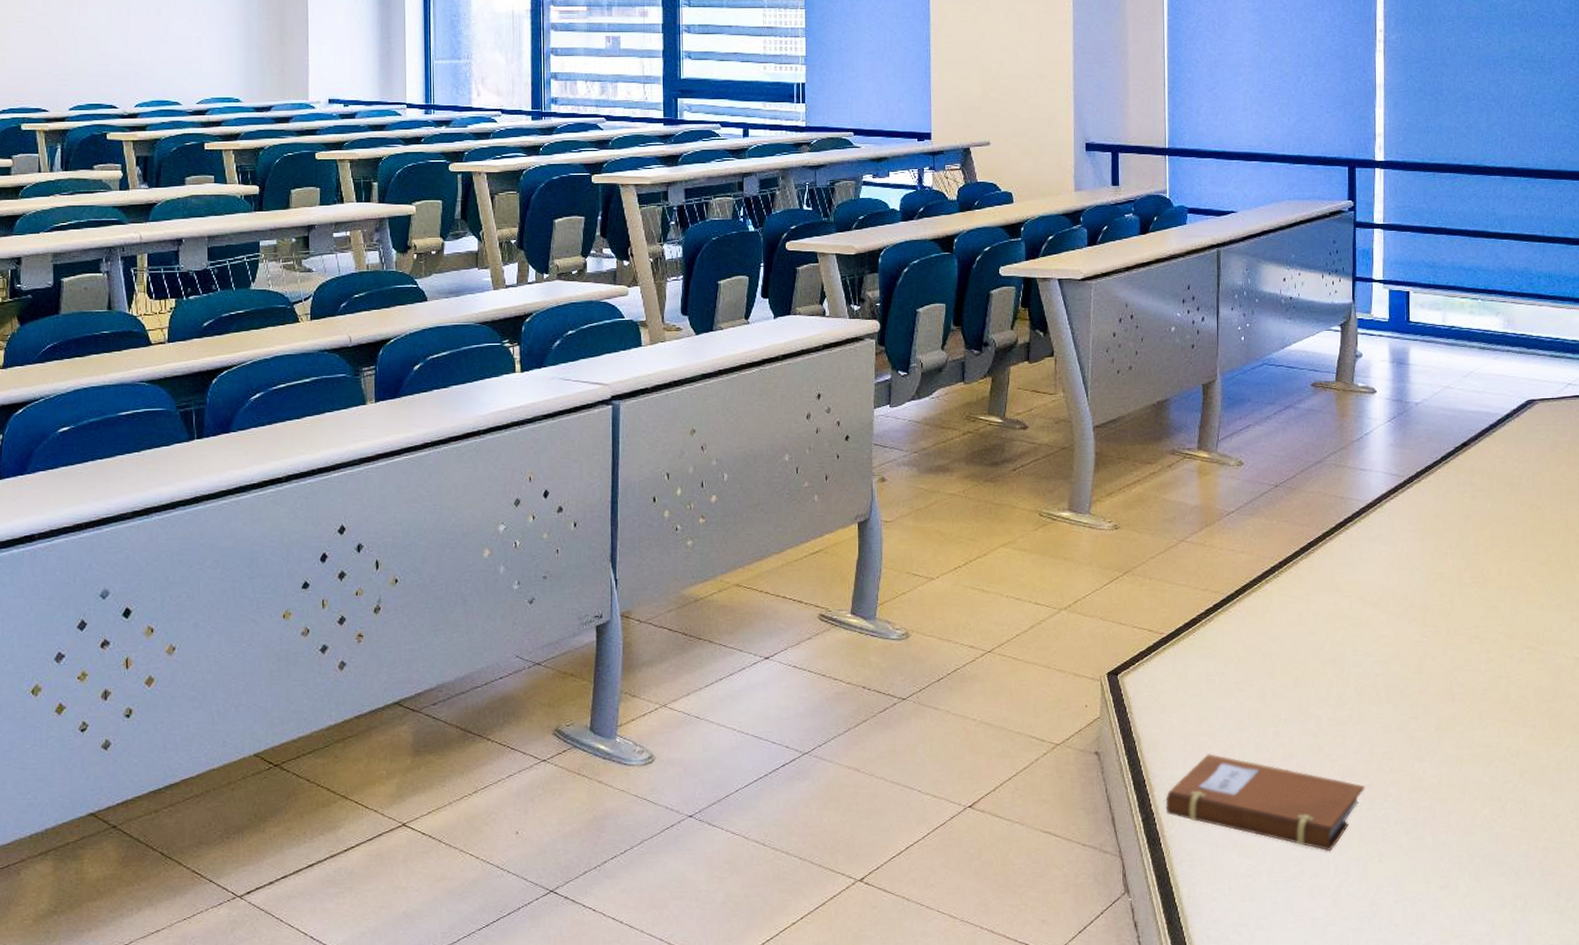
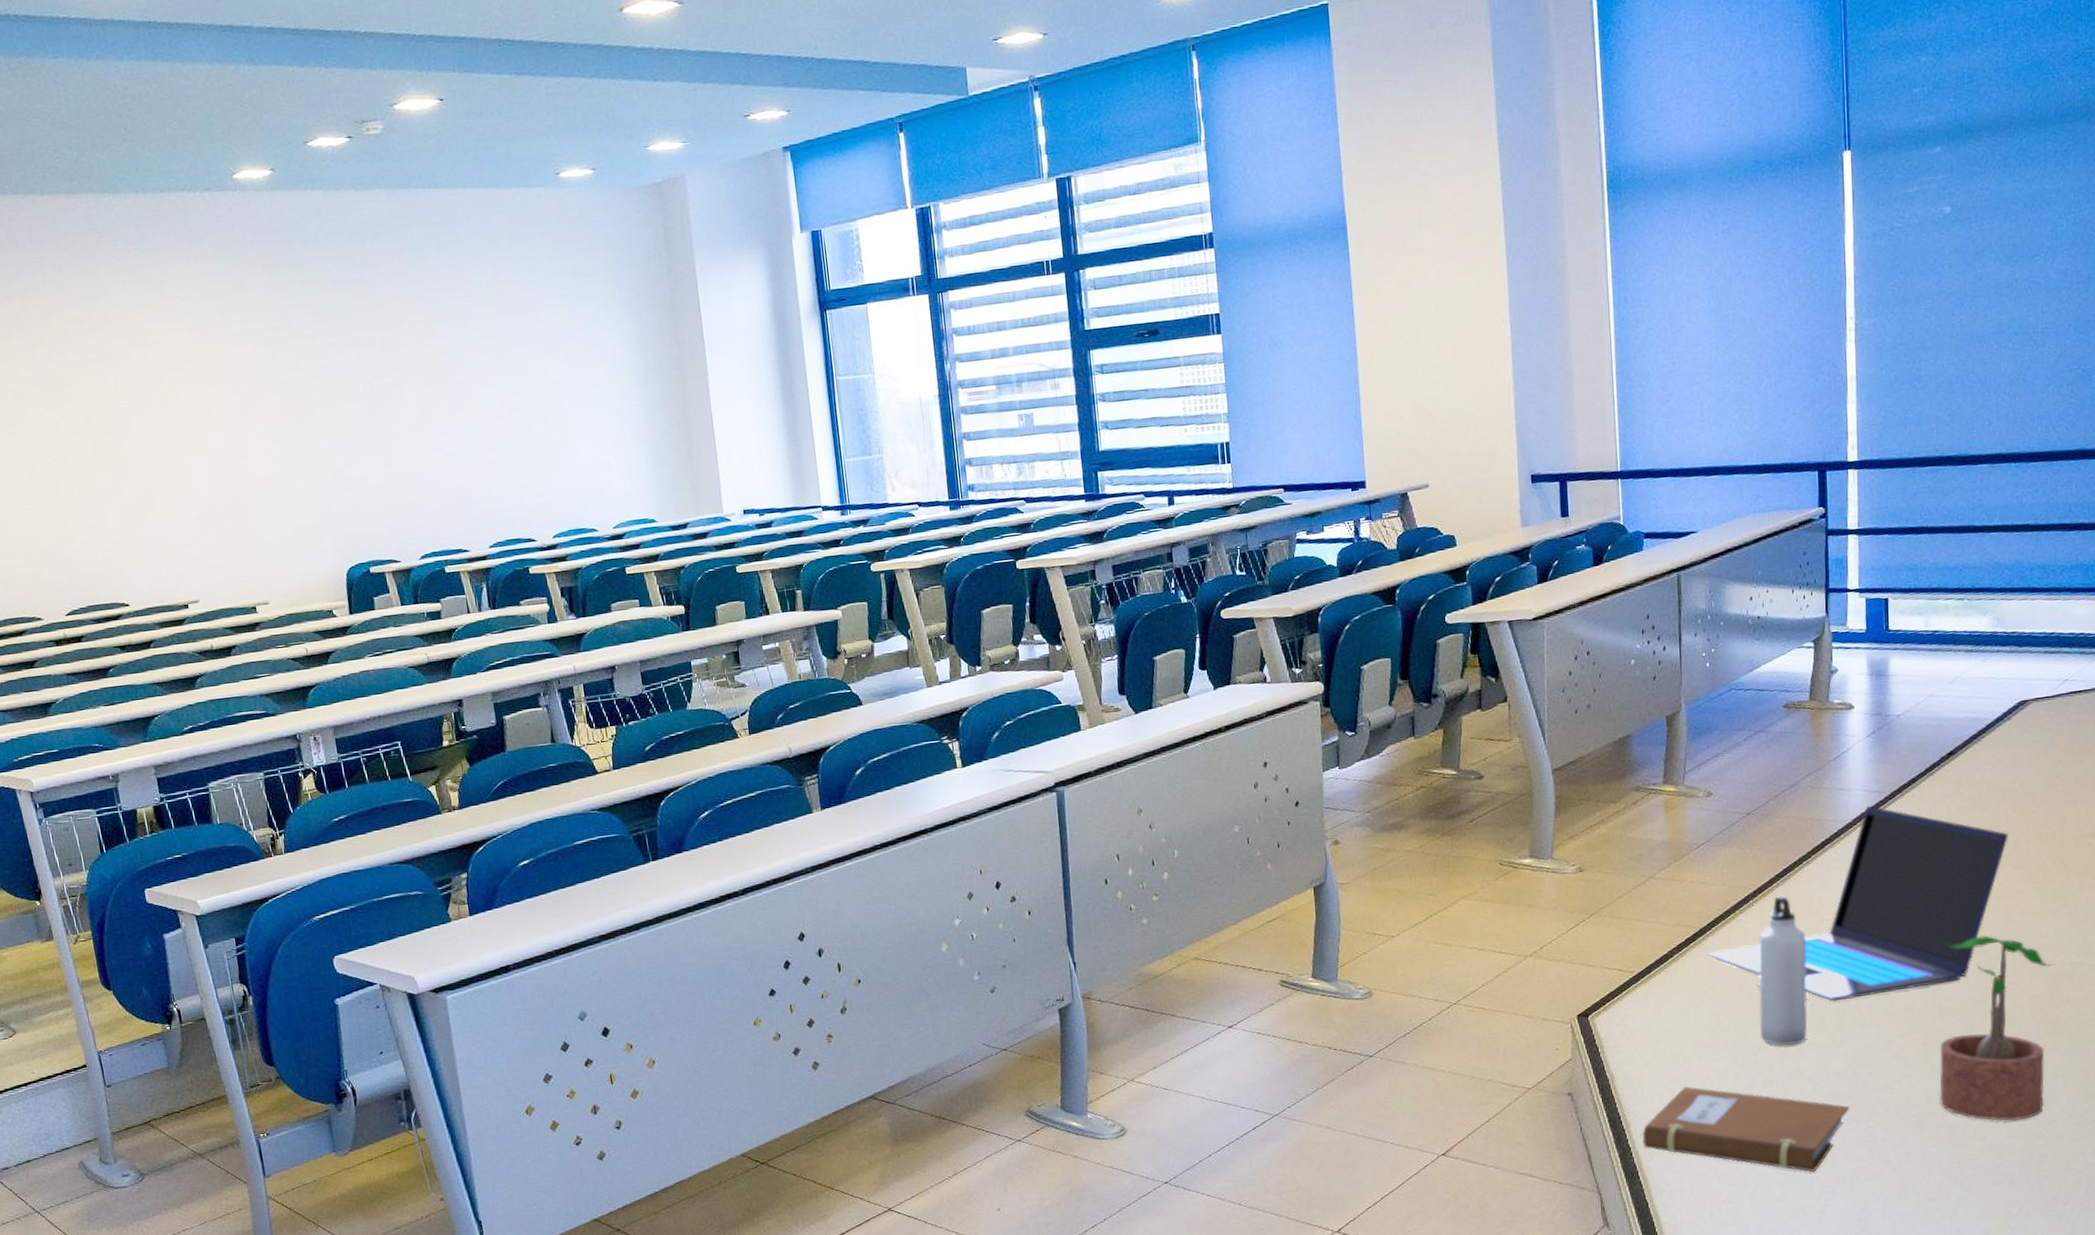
laptop: none [1233,488,1516,679] -> present [1707,805,2008,1001]
water bottle: none [1281,568,1328,720] -> present [1759,895,1808,1046]
potted plant: none [1450,624,1559,813] -> present [1939,935,2055,1121]

